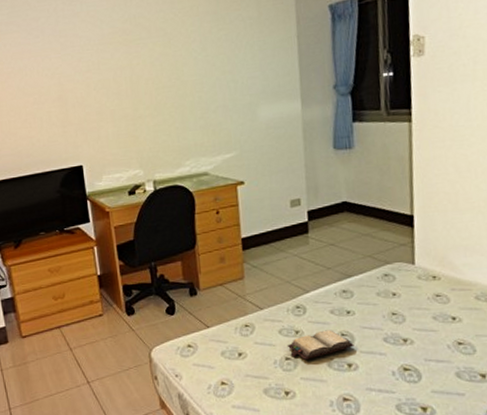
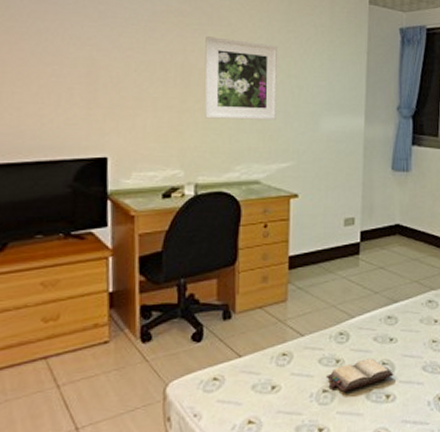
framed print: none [147,45,217,122] -> present [204,36,279,121]

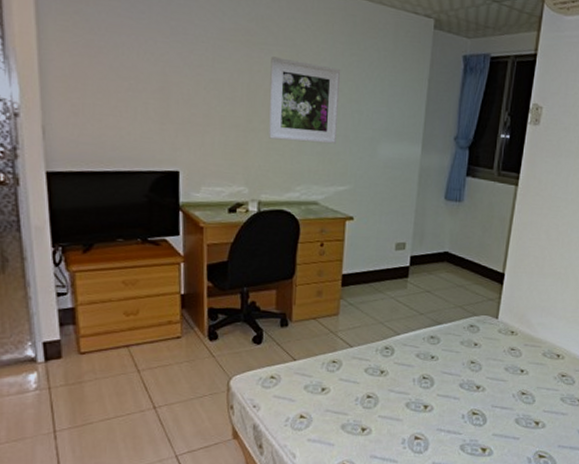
hardback book: present [325,358,394,392] -> none [370,372,433,399]

